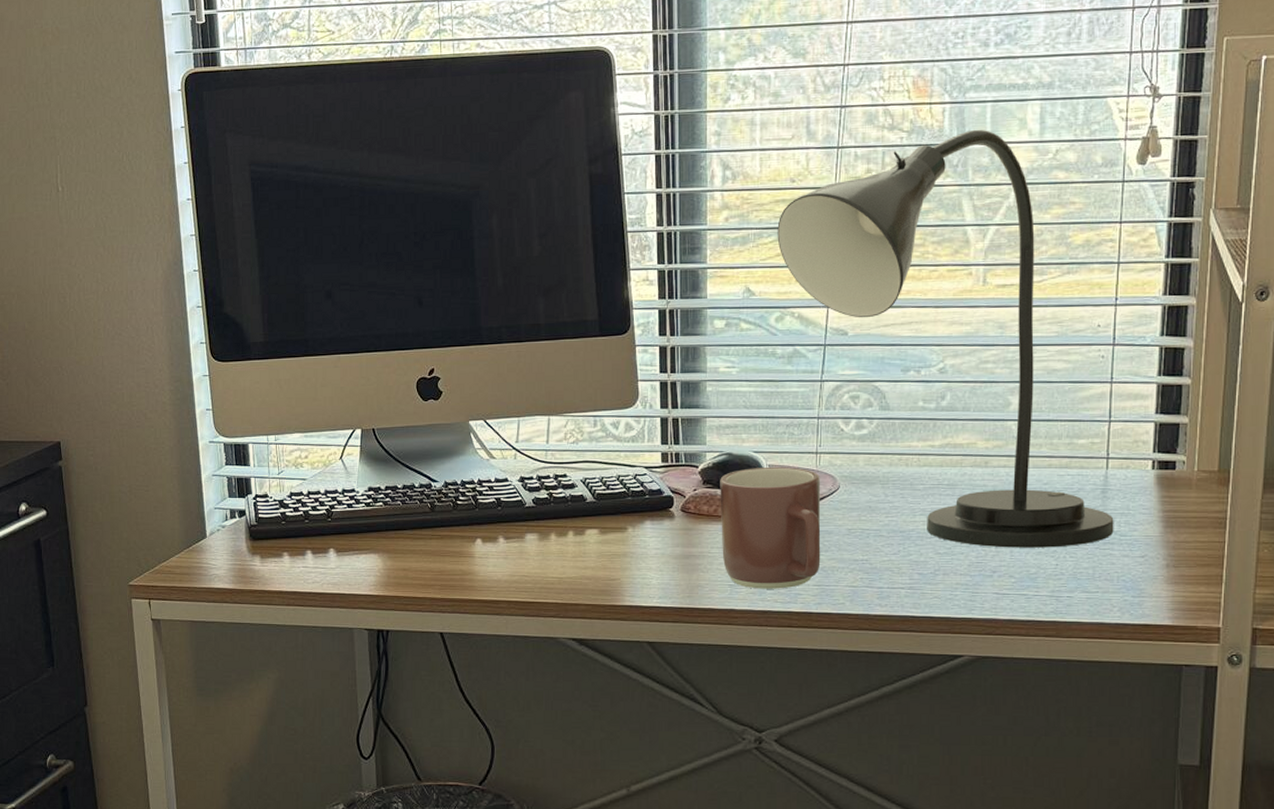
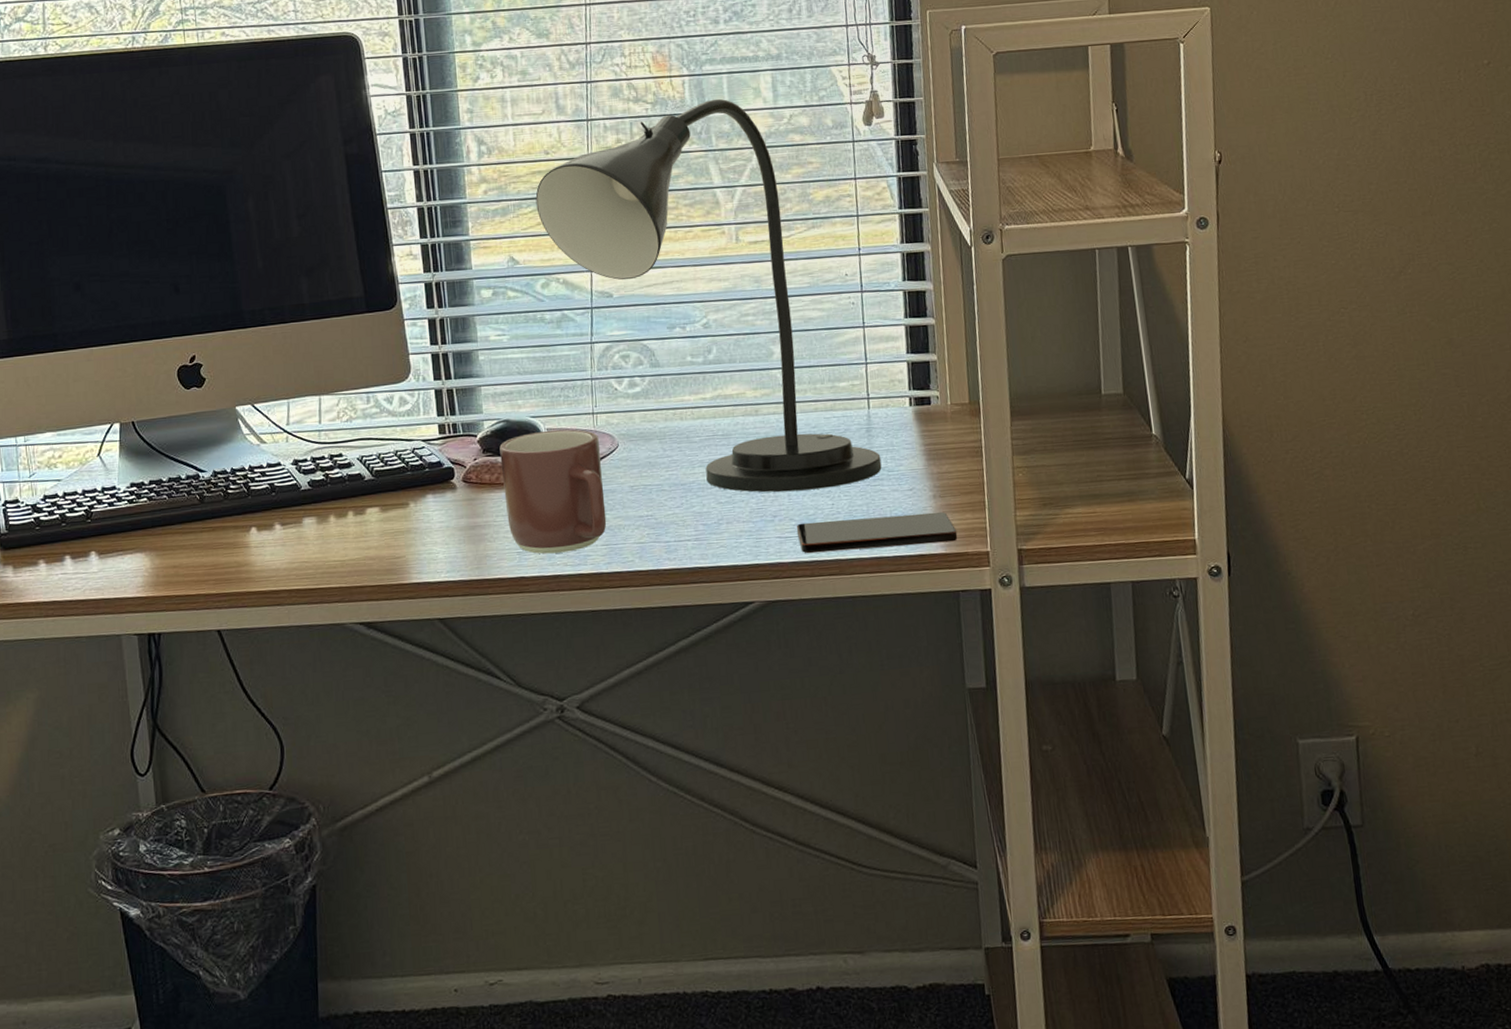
phone: none [1015,581,1188,614] -> present [796,511,958,554]

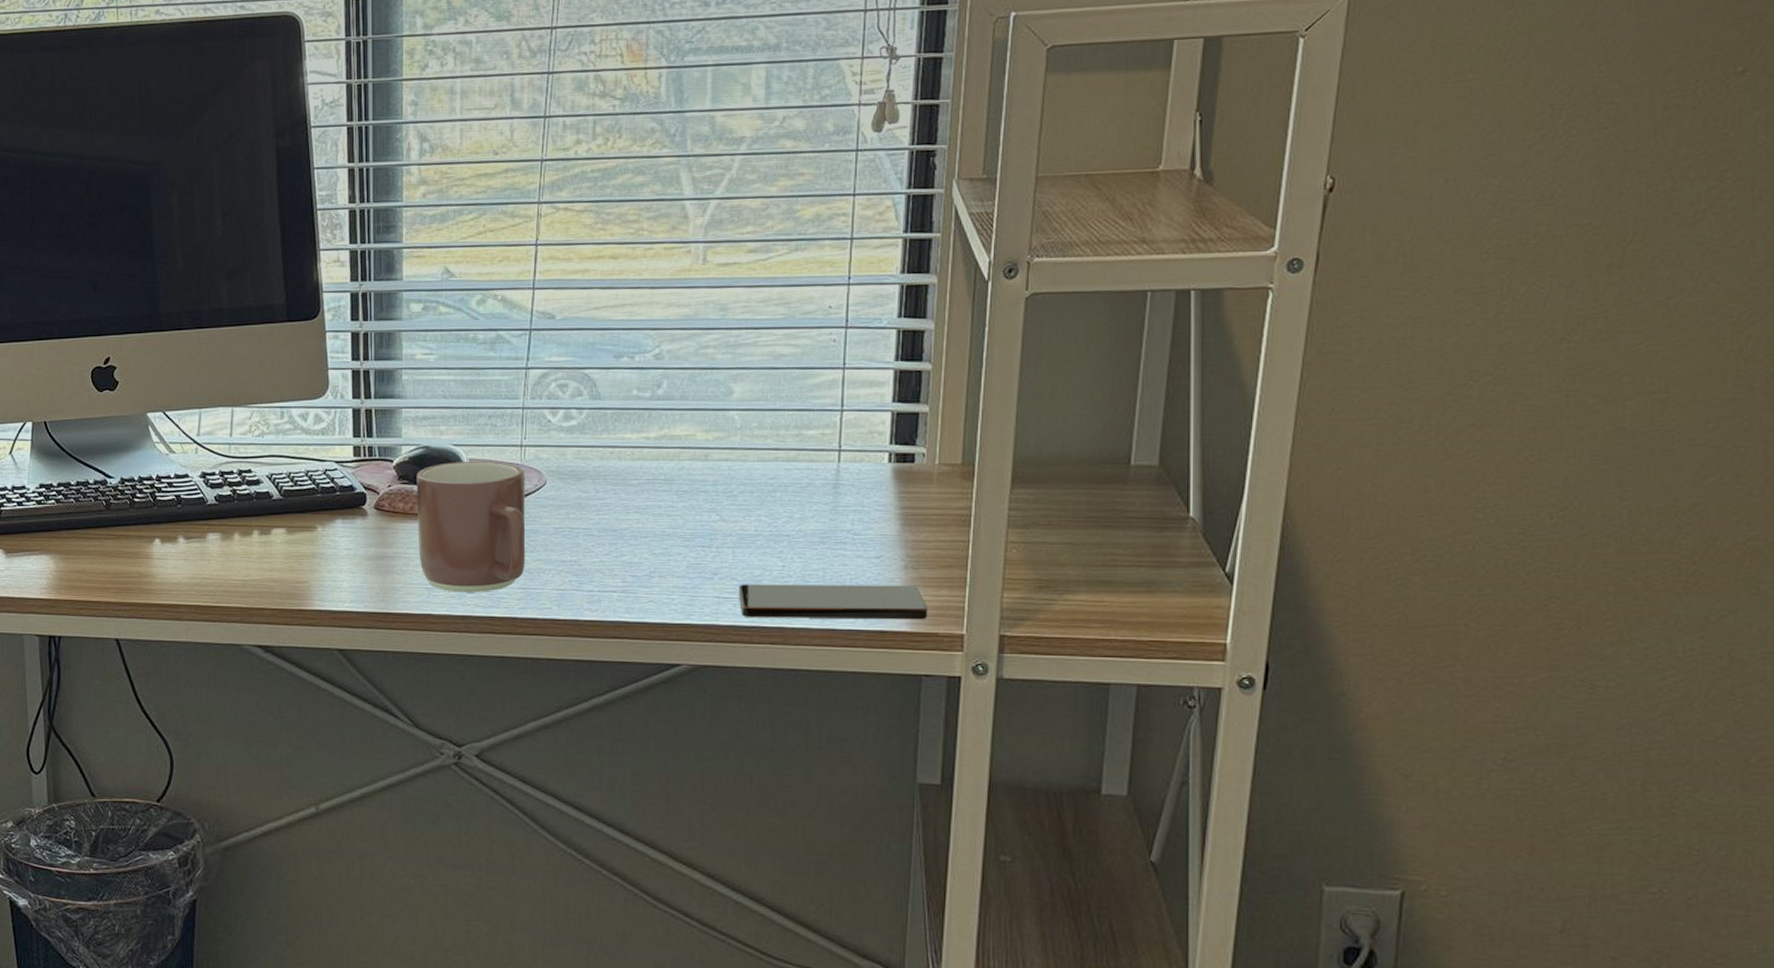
desk lamp: present [535,98,882,493] -> none [479,95,847,548]

